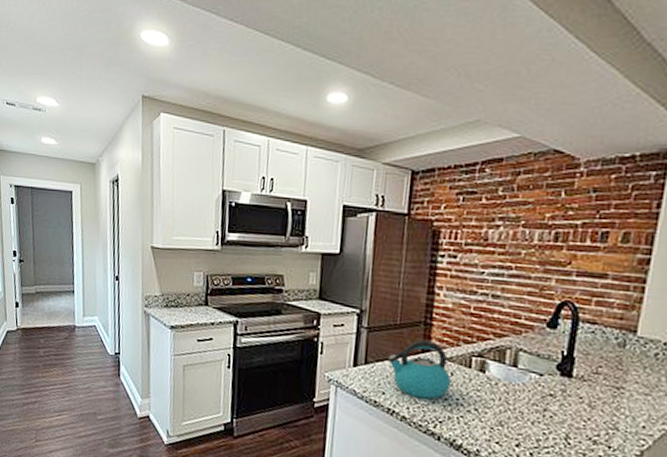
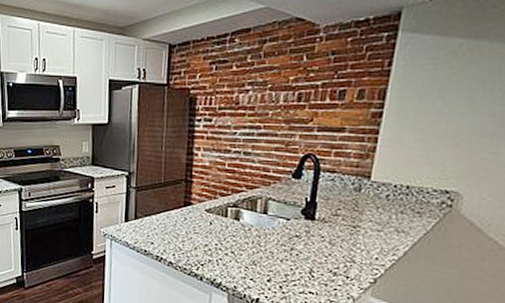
kettle: present [388,340,452,400] -> none [155,195,211,246]

